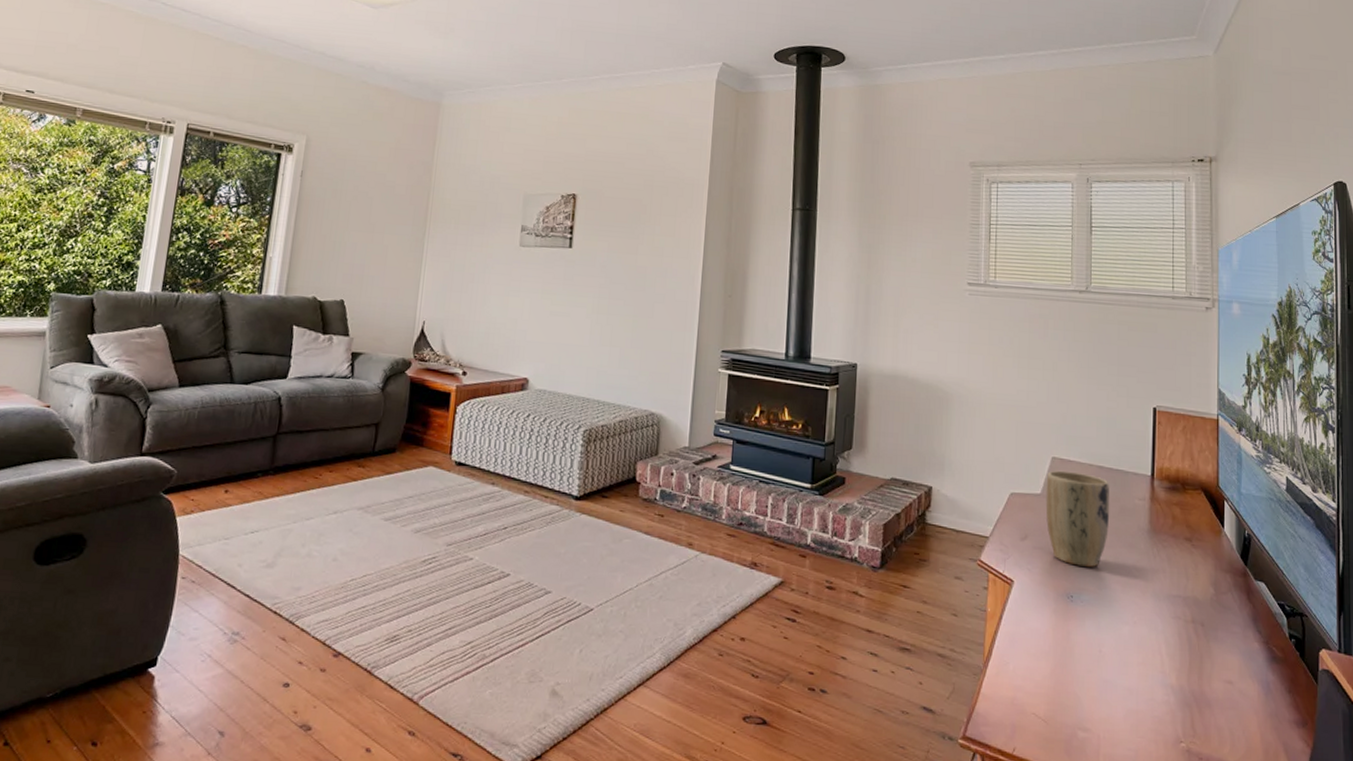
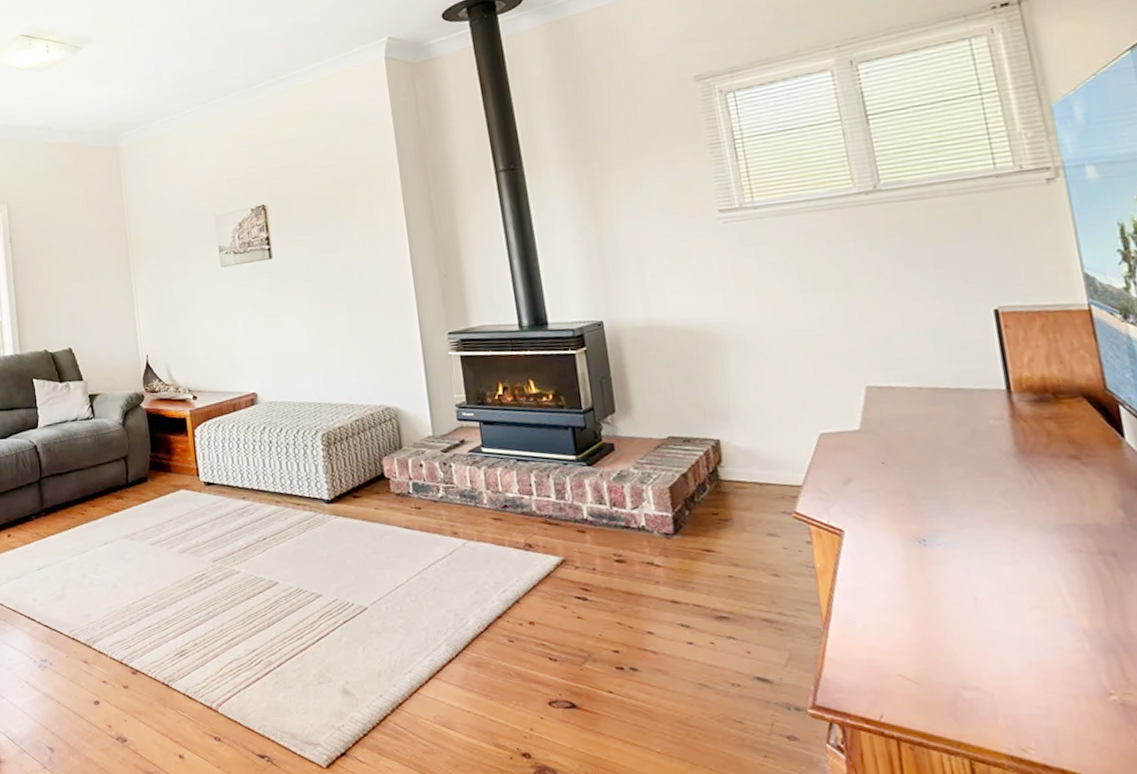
plant pot: present [1045,470,1110,568] -> none [863,399,960,506]

